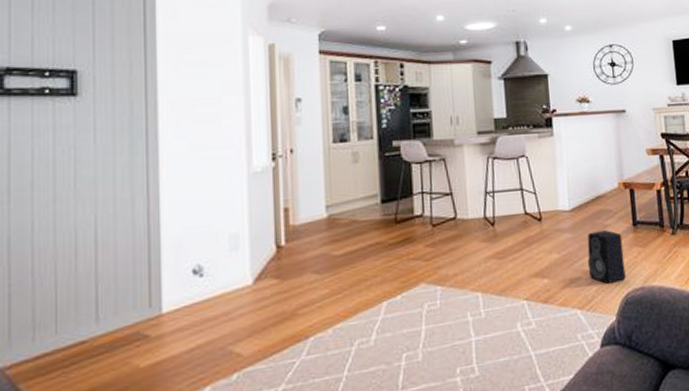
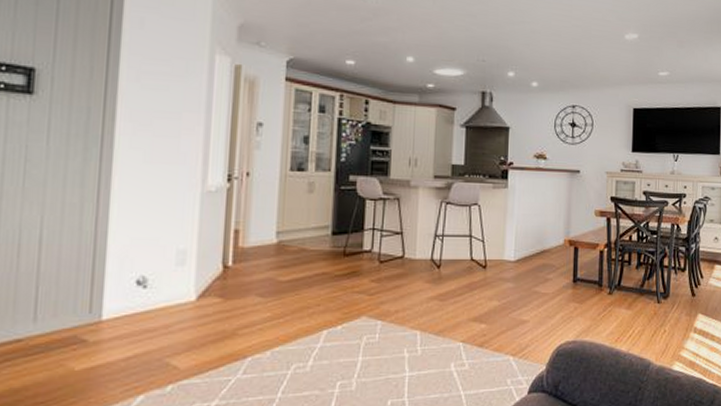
speaker: present [587,230,626,284] -> none [525,284,561,334]

